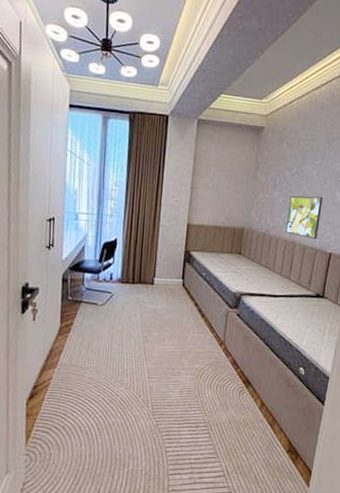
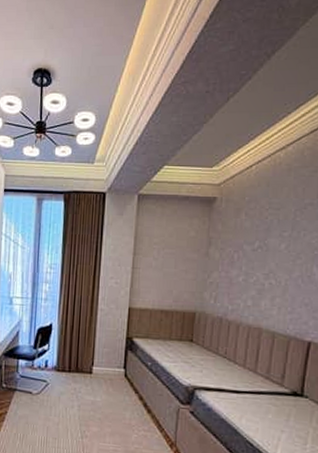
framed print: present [285,195,323,240] -> none [247,273,296,326]

